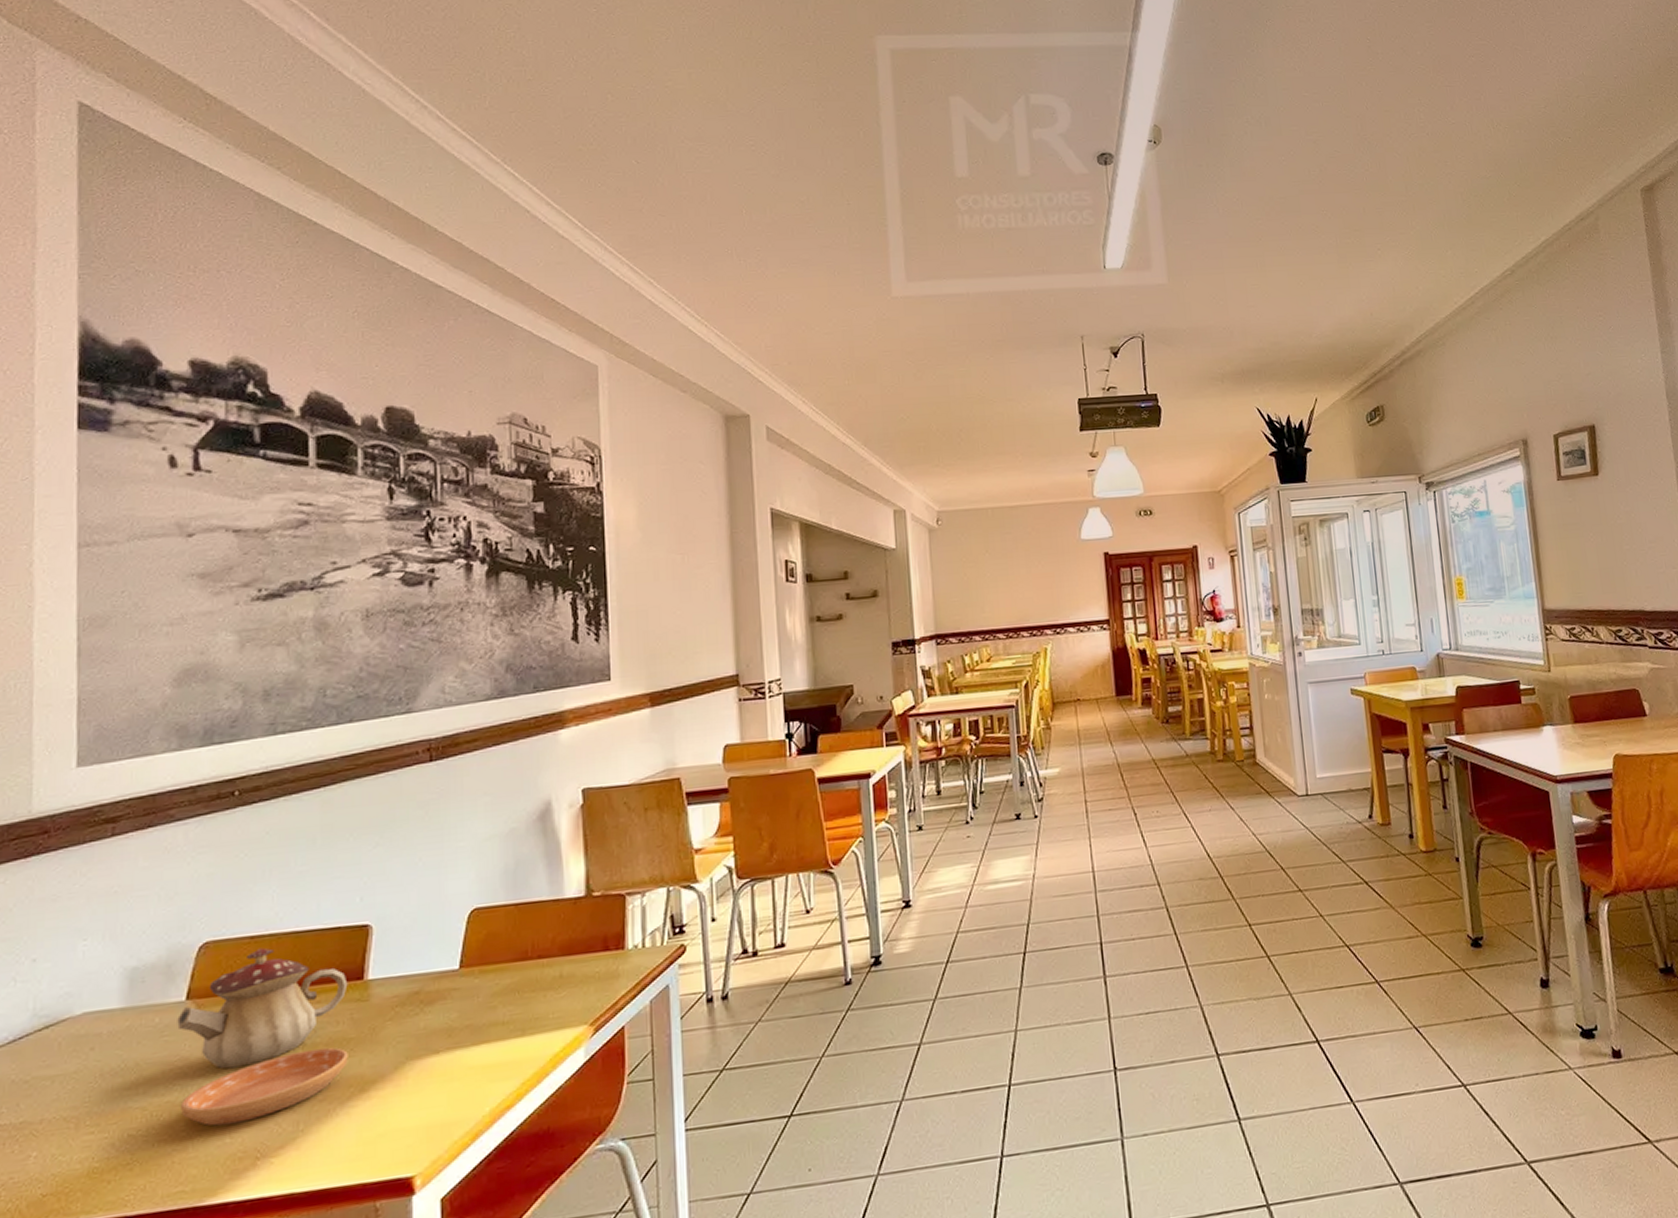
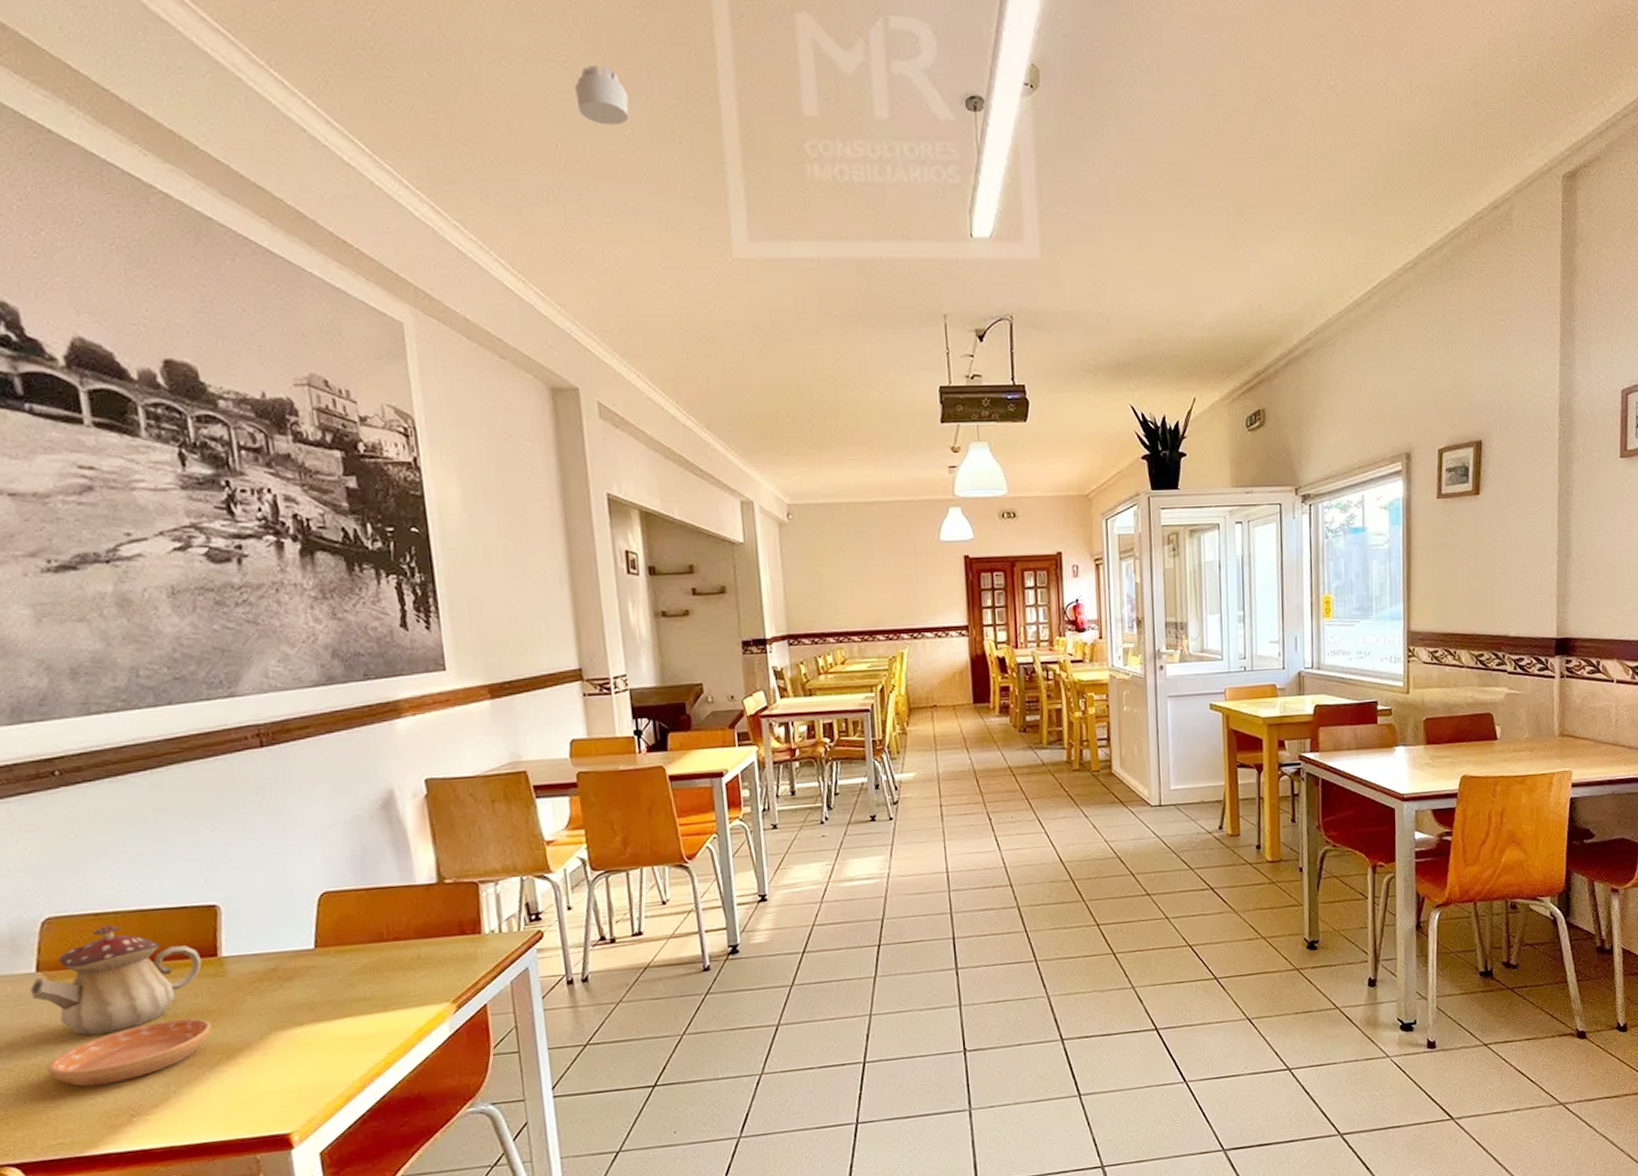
smoke detector: none [760,147,806,194] -> present [575,66,629,125]

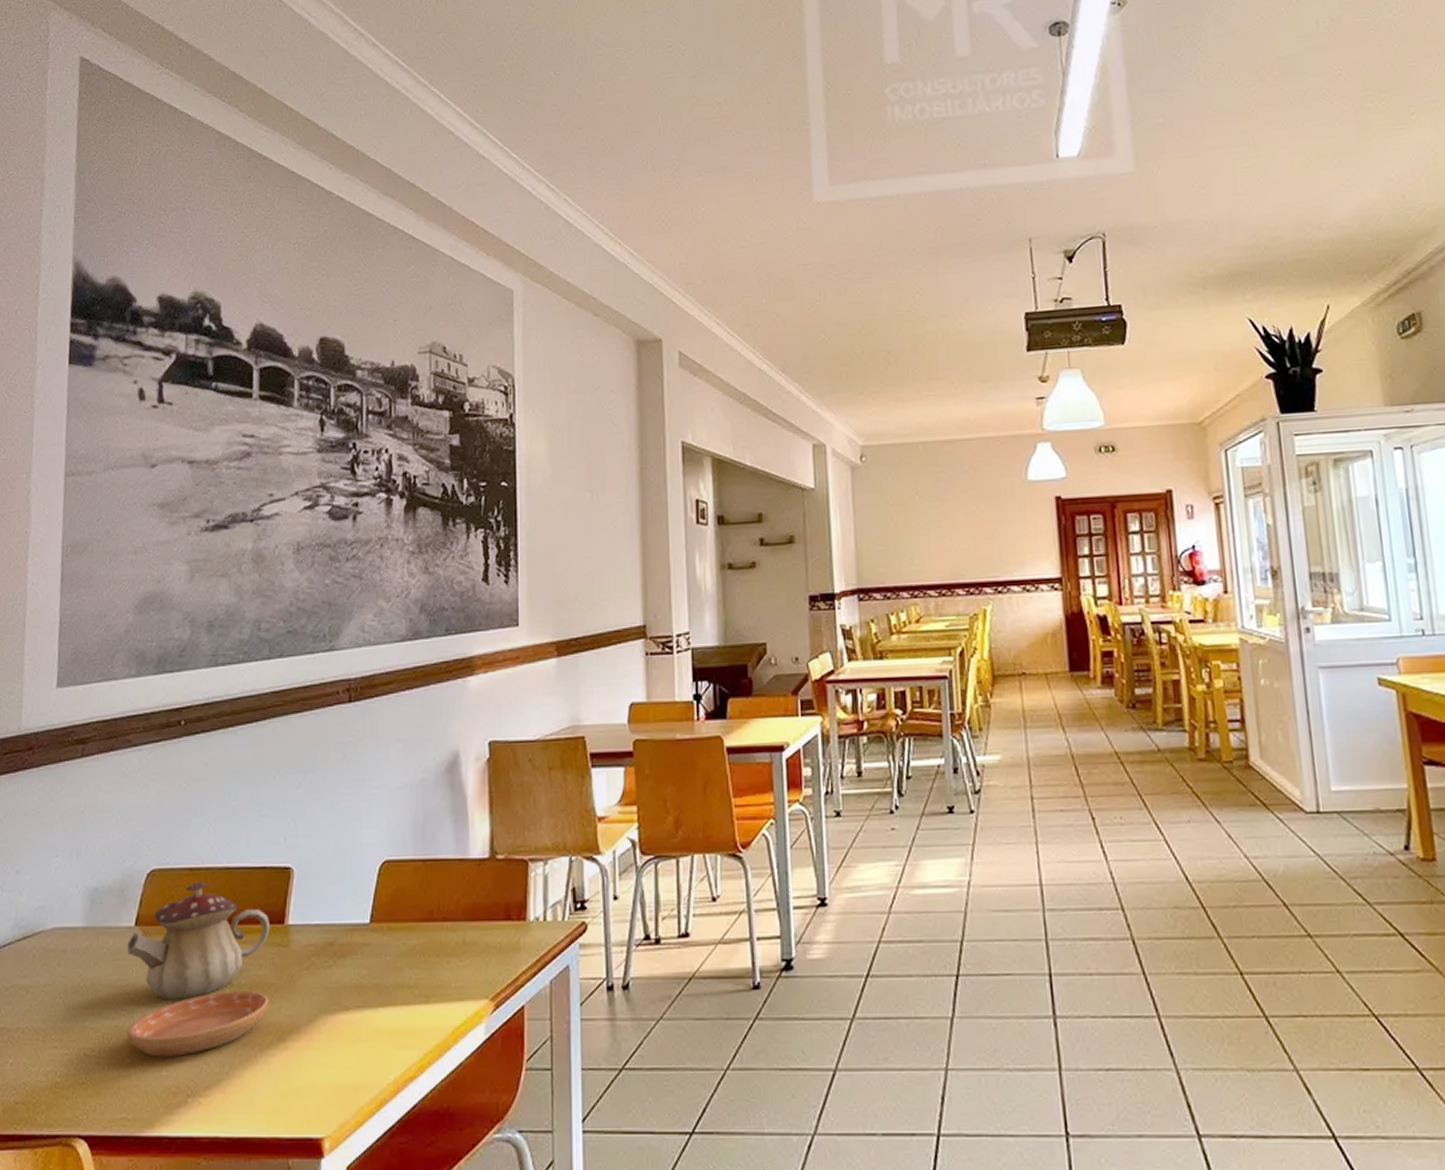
smoke detector: present [575,66,629,125] -> none [677,46,723,96]

